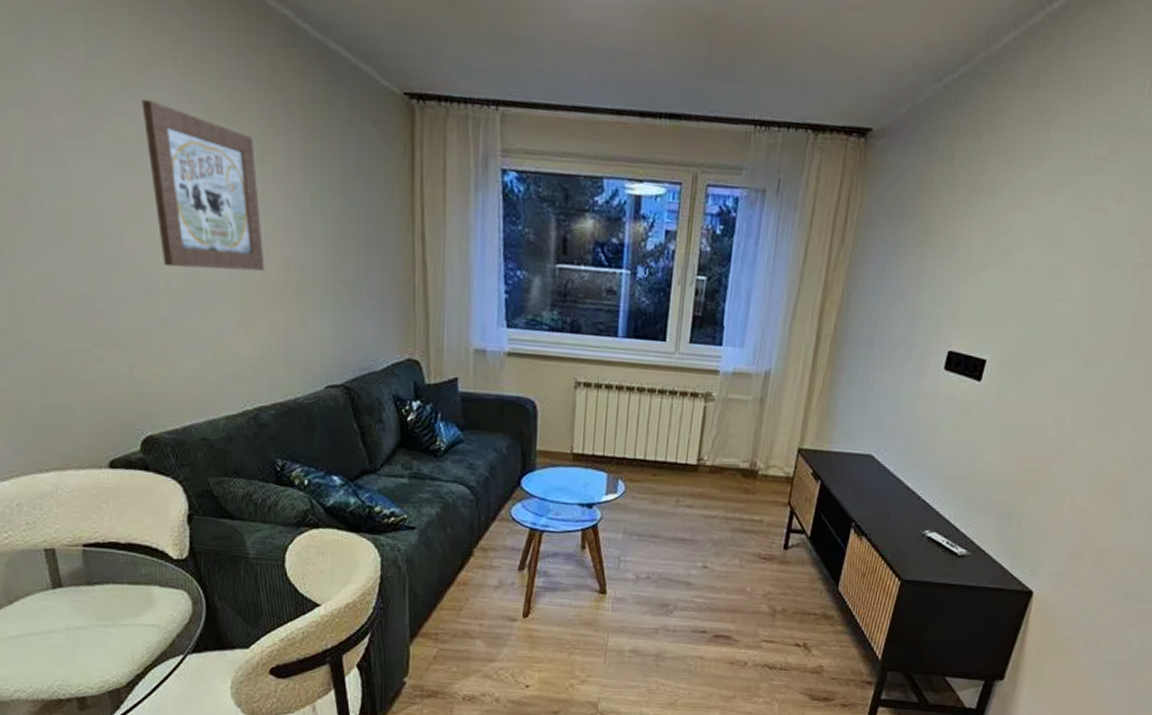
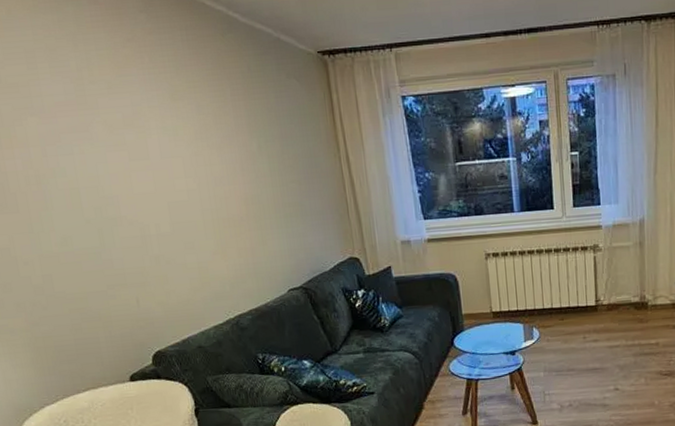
wall art: present [141,100,265,272] -> none [121,93,230,217]

